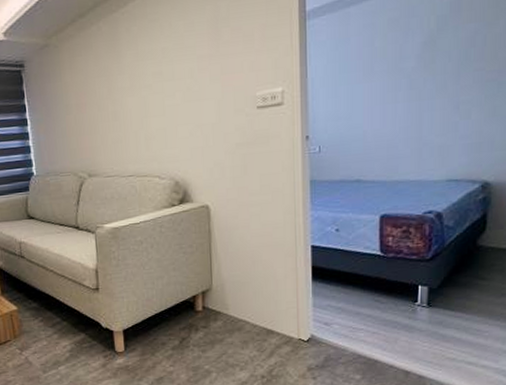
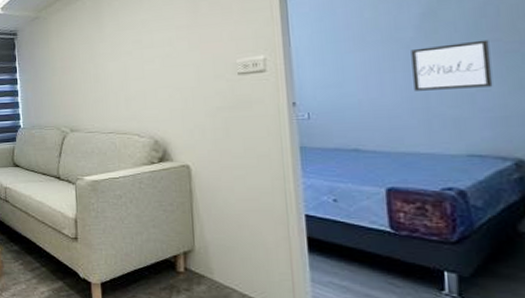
wall art: none [411,69,475,121] -> present [411,39,493,91]

